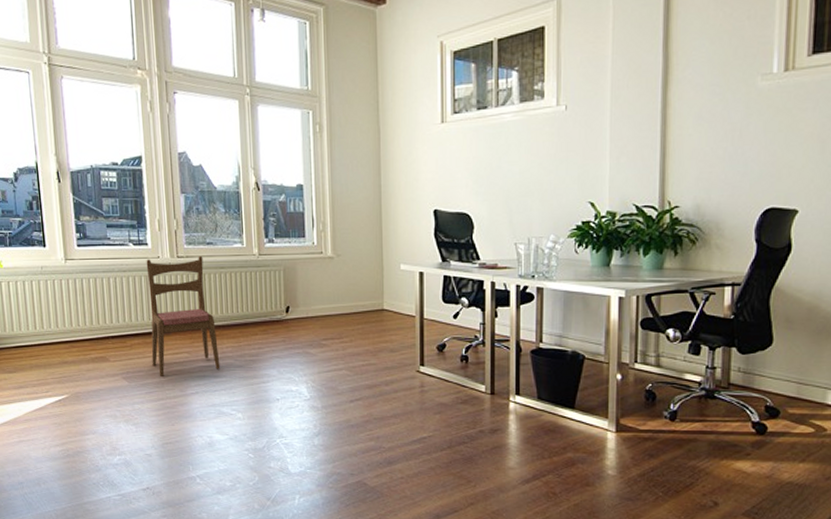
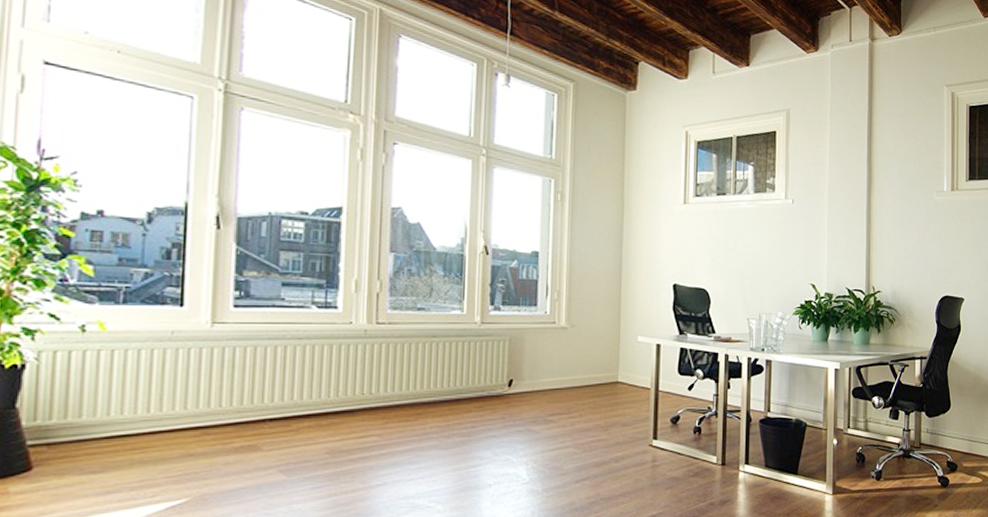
dining chair: present [146,255,220,376] -> none [325,322,420,466]

